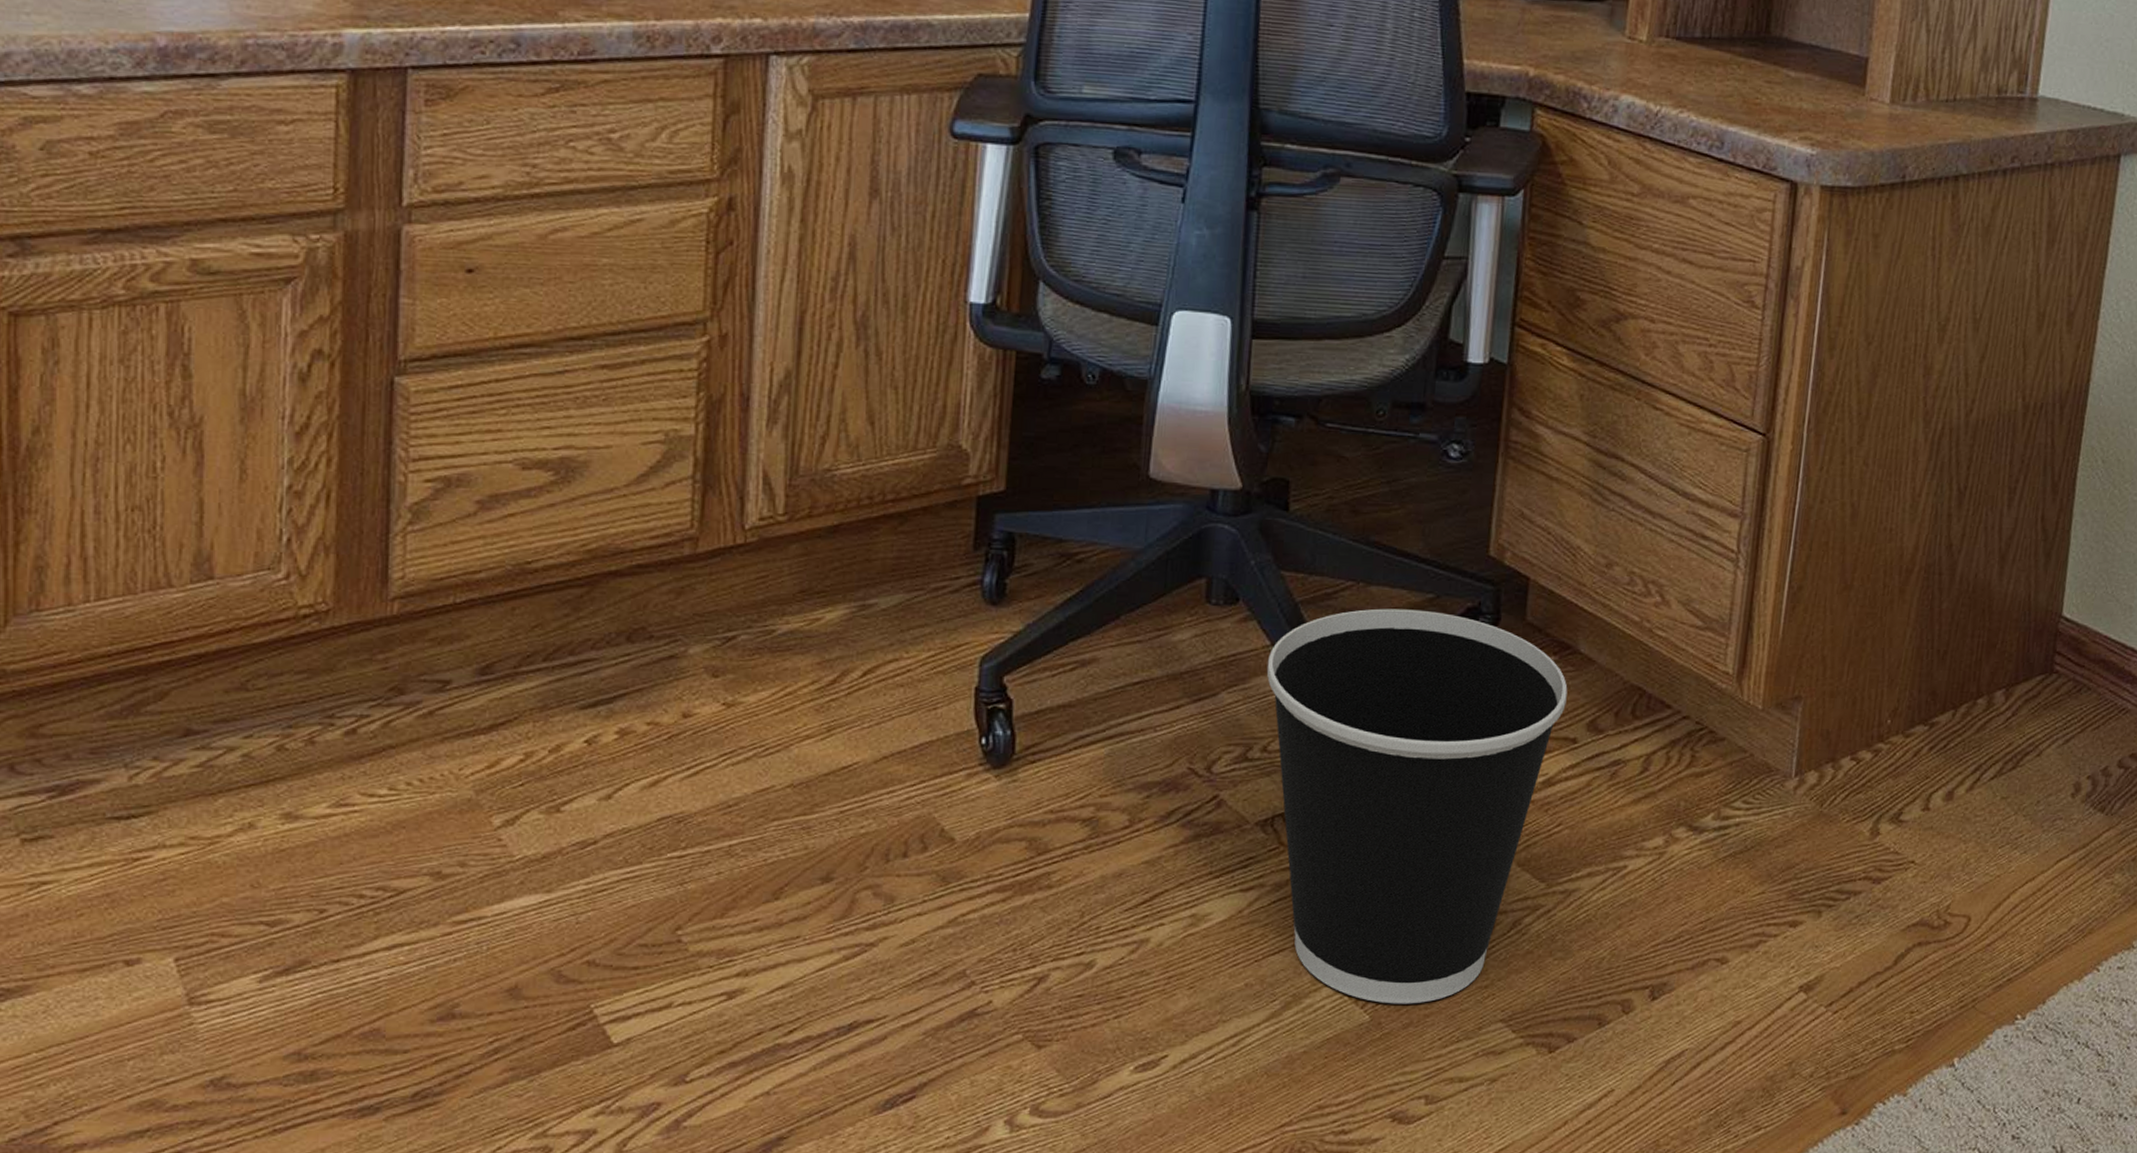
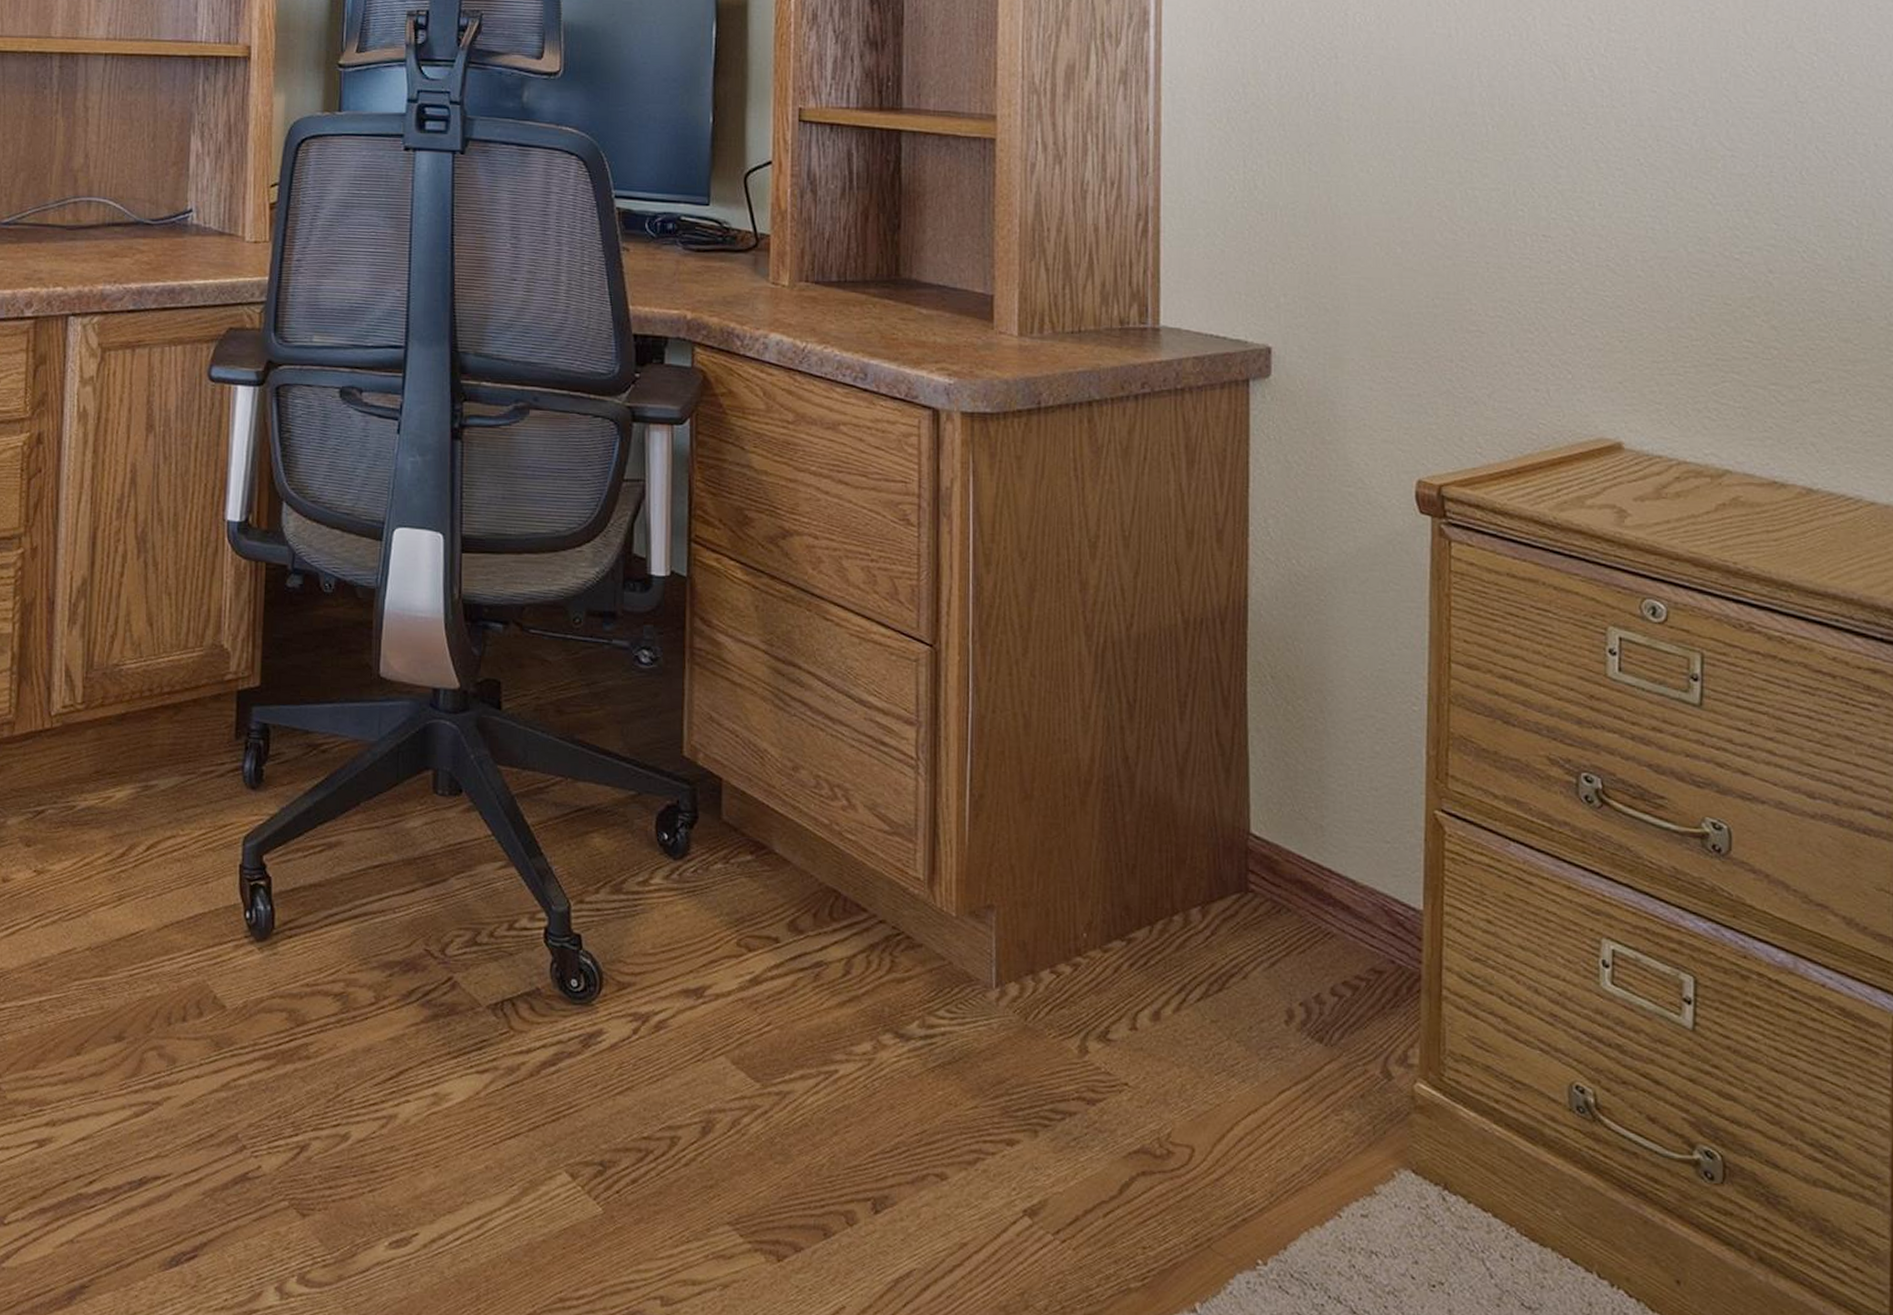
wastebasket: present [1266,608,1568,1004] -> none [489,803,766,1199]

